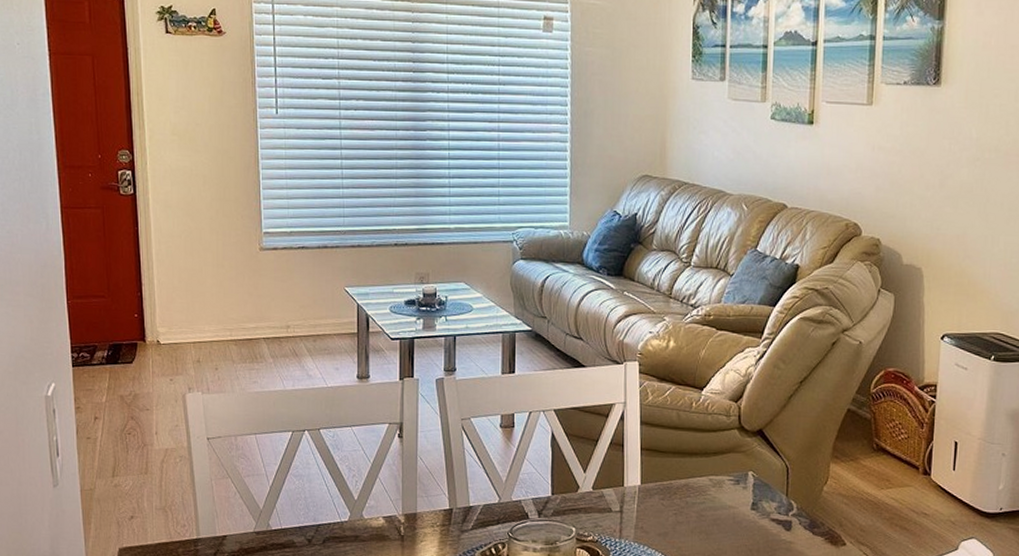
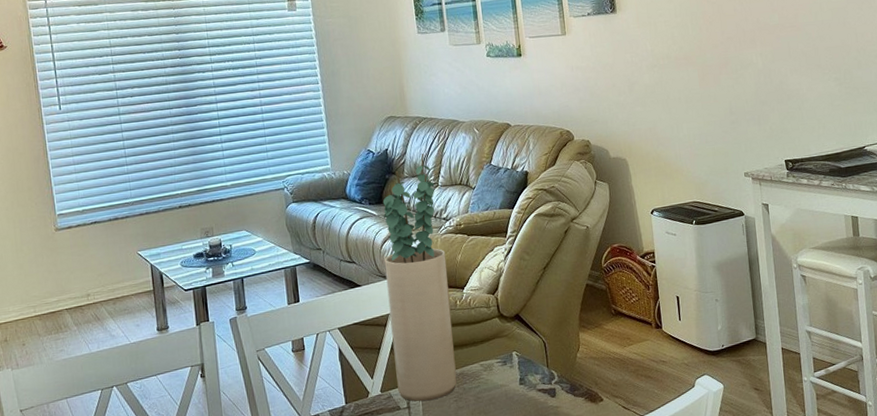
vase: none [612,225,688,509] -> present [382,154,457,402]

